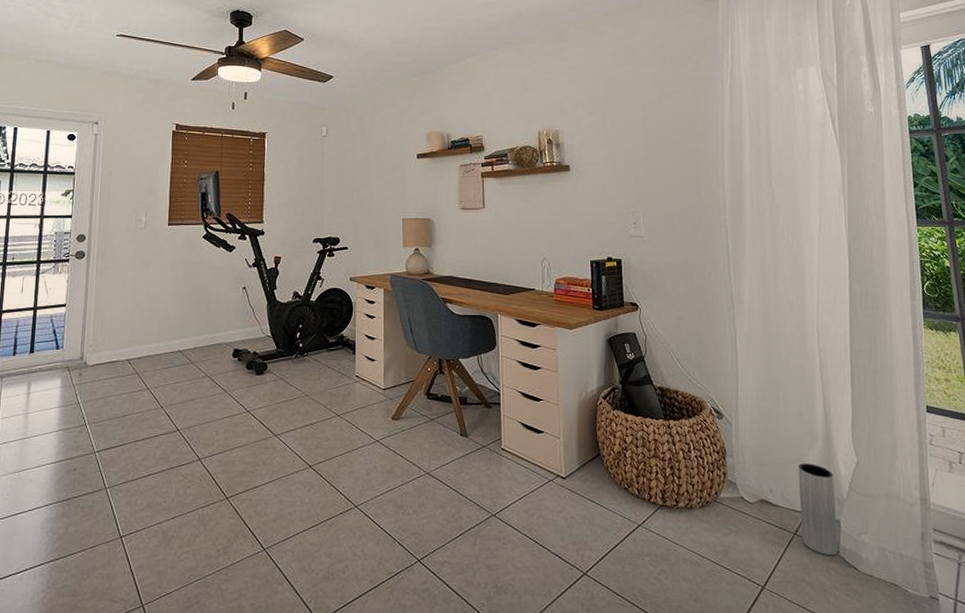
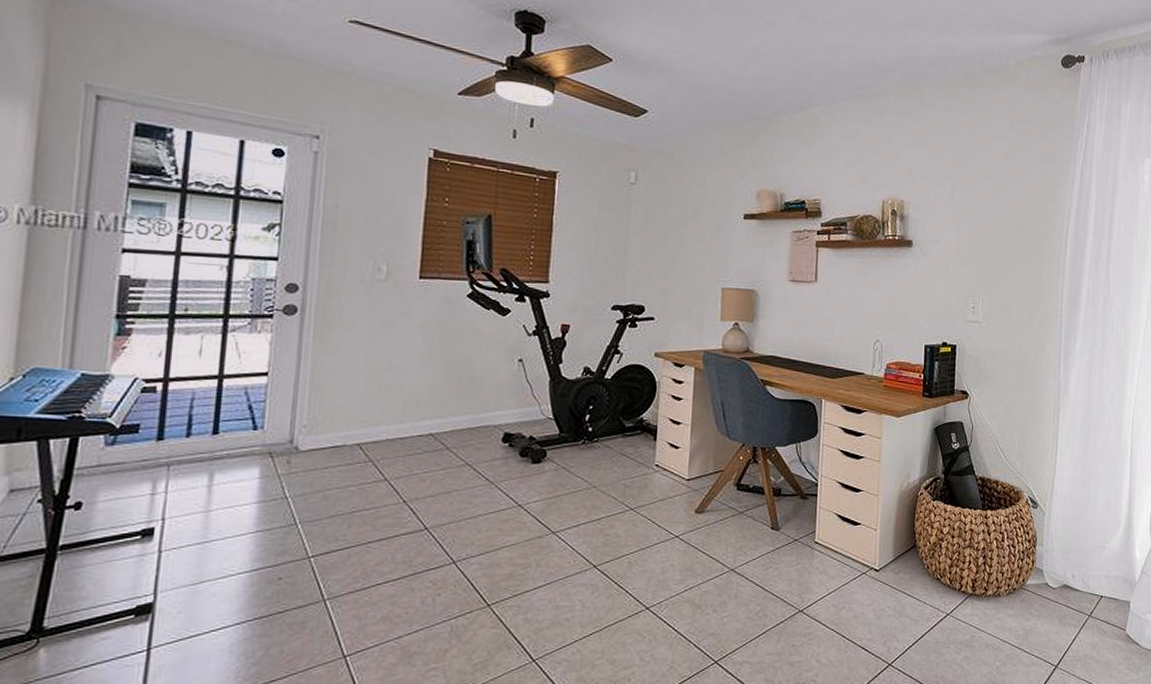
vase: present [798,463,839,555] -> none [1095,549,1130,634]

